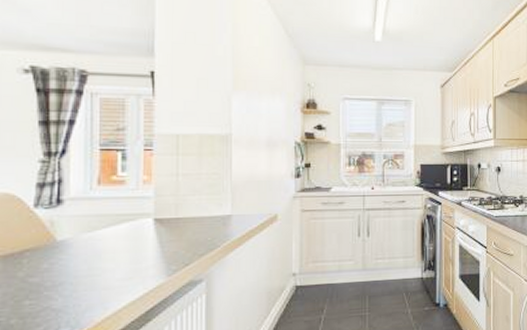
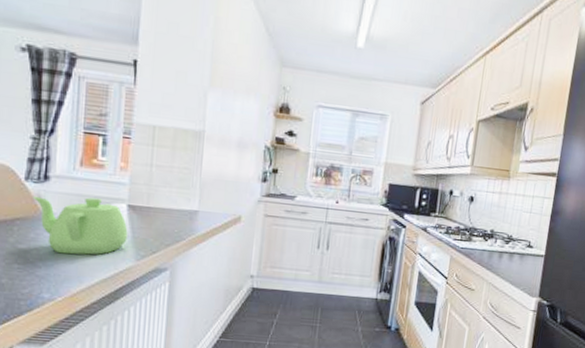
teapot: none [44,216,156,281] -> present [33,196,128,255]

